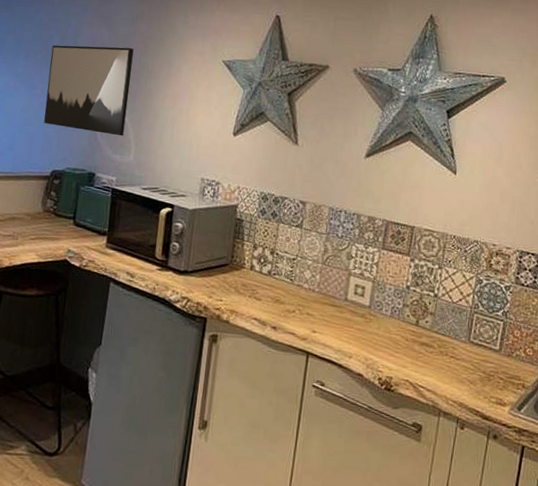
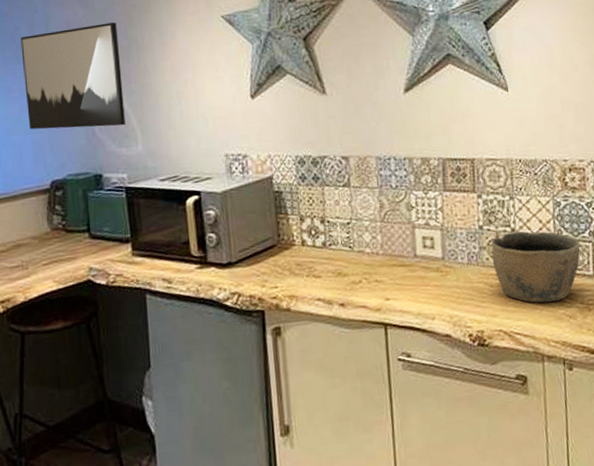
bowl: none [412,297,493,366] -> present [491,231,581,303]

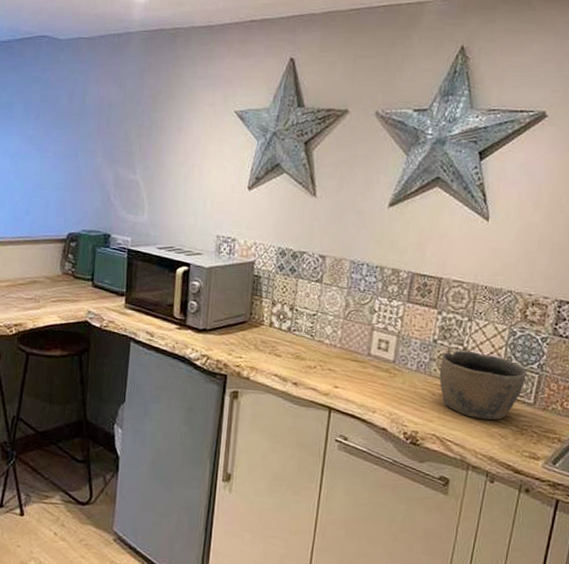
wall art: present [20,22,126,130] -> none [57,103,143,196]

